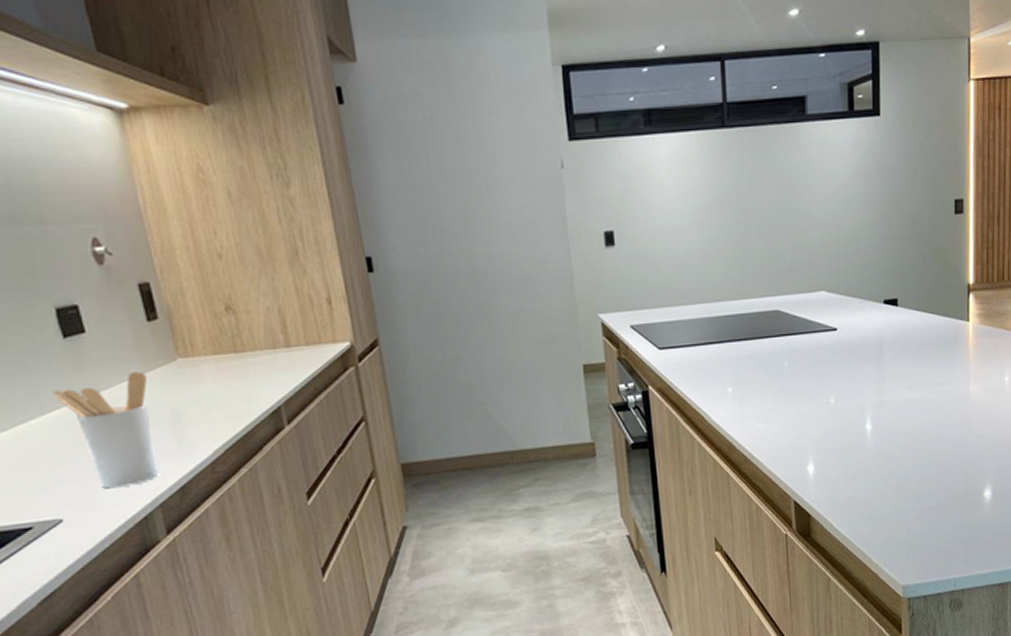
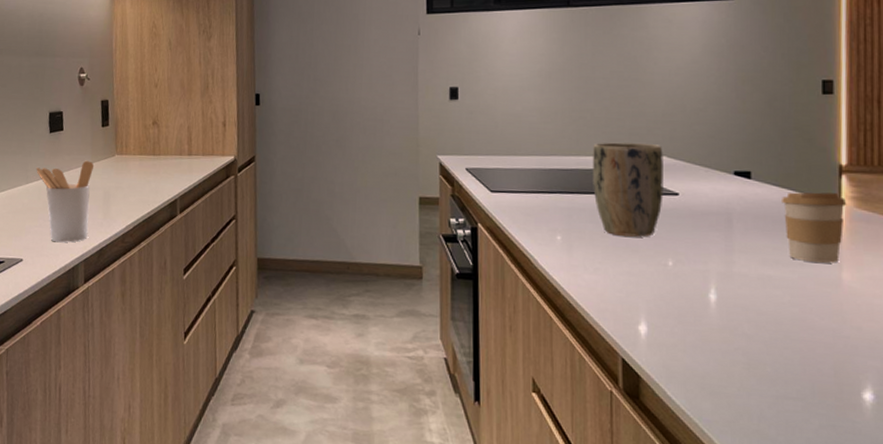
plant pot: none [756,278,824,379] -> present [592,142,663,237]
coffee cup: none [923,311,974,381] -> present [782,192,847,263]

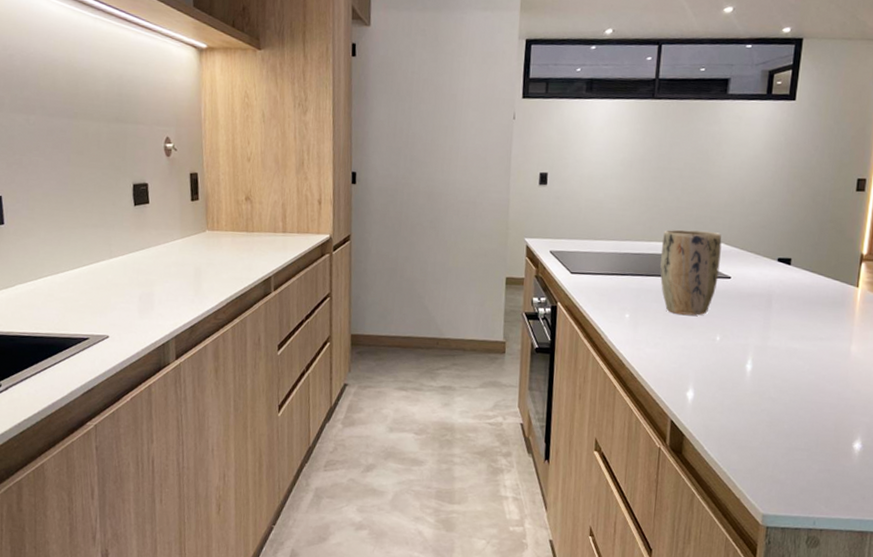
utensil holder: present [36,160,94,243] -> none [120,235,183,319]
coffee cup: present [782,192,847,263] -> none [812,277,863,338]

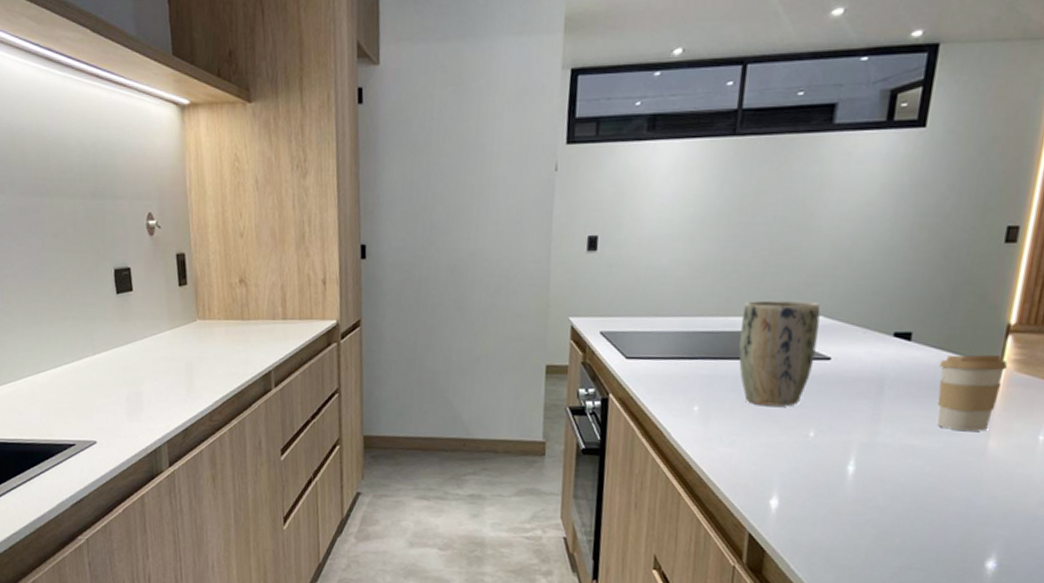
coffee cup: none [812,277,863,338] -> present [937,354,1008,431]

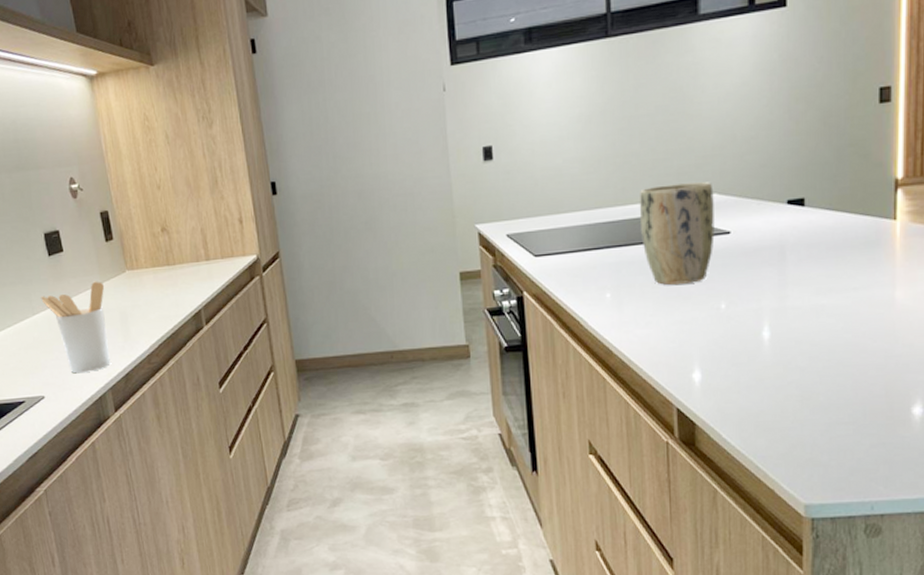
utensil holder: none [104,326,172,422] -> present [41,281,111,373]
coffee cup: present [937,354,1008,431] -> none [836,208,902,285]

